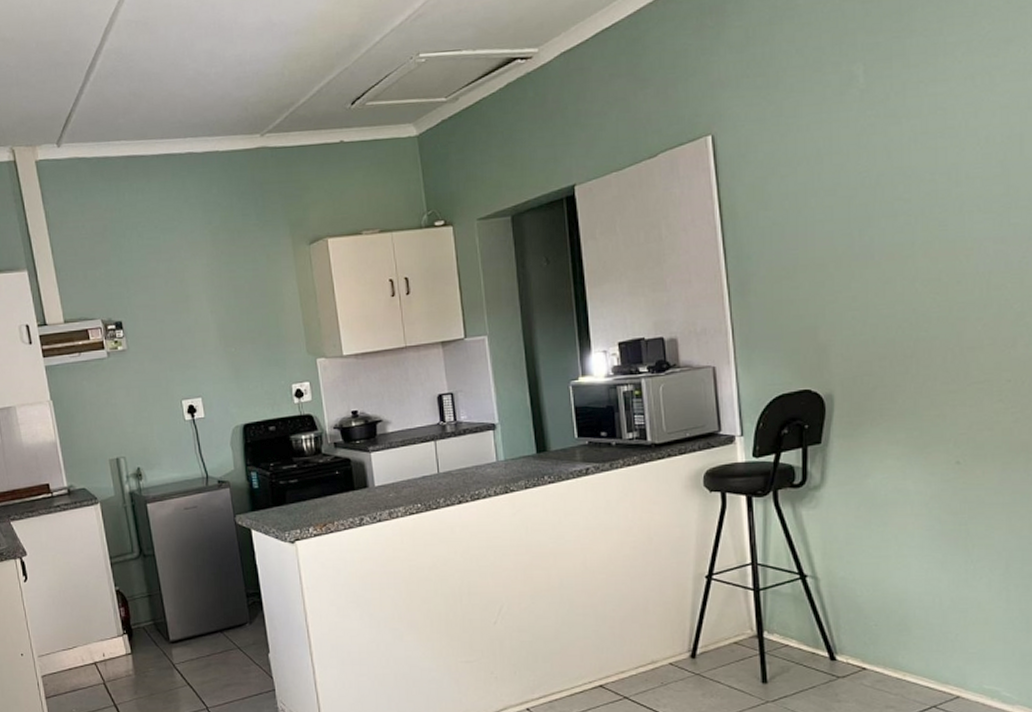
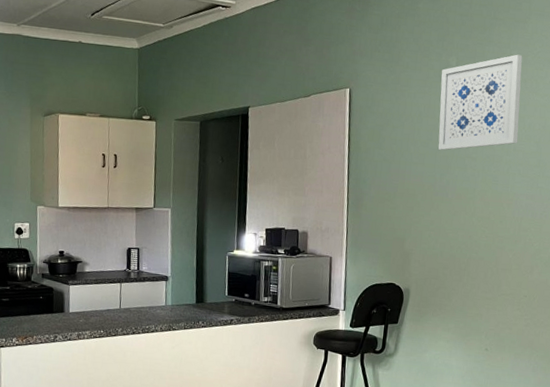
wall art: none [843,40,971,197] -> present [438,54,523,150]

